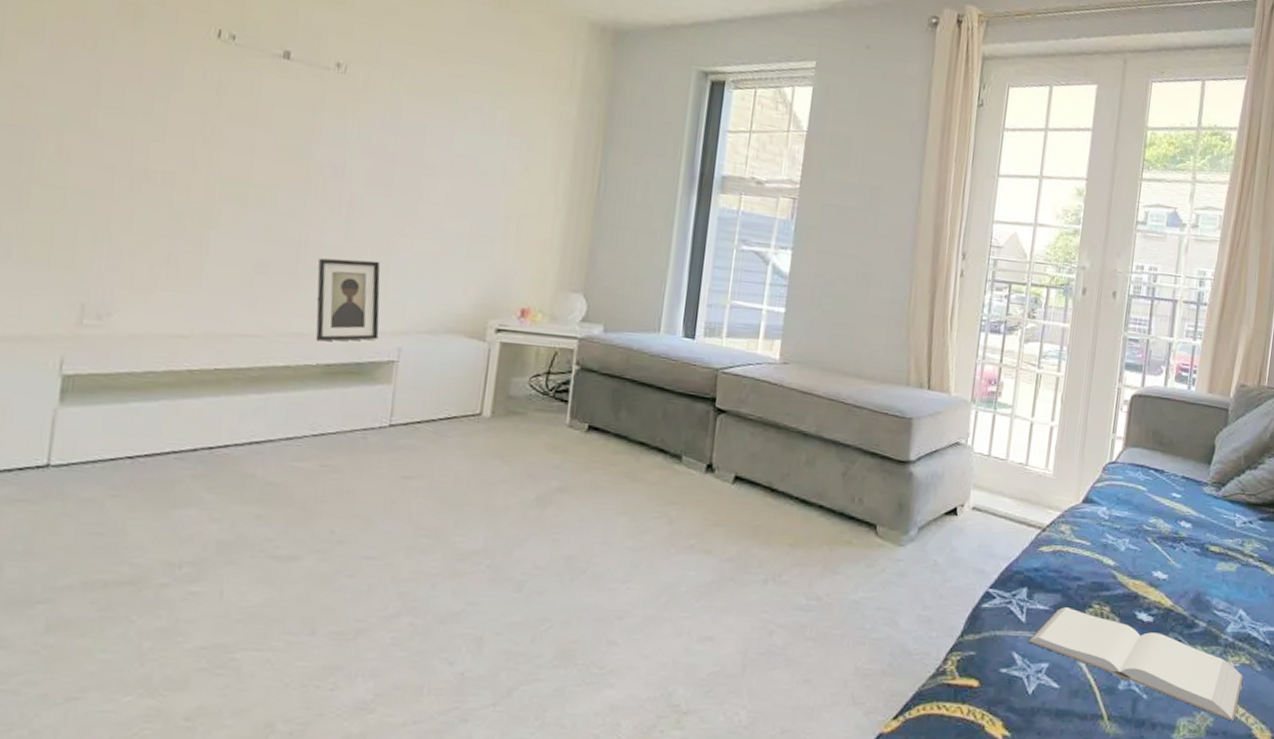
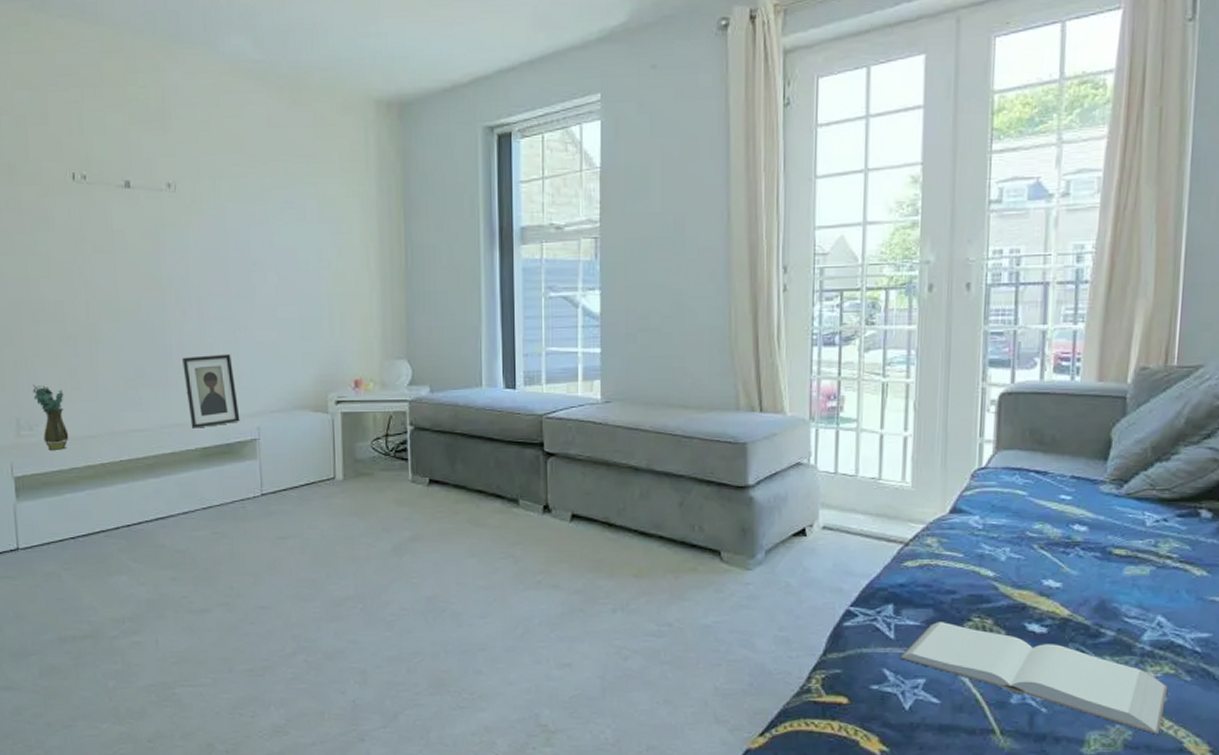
vase: none [111,265,155,348] -> present [32,384,69,450]

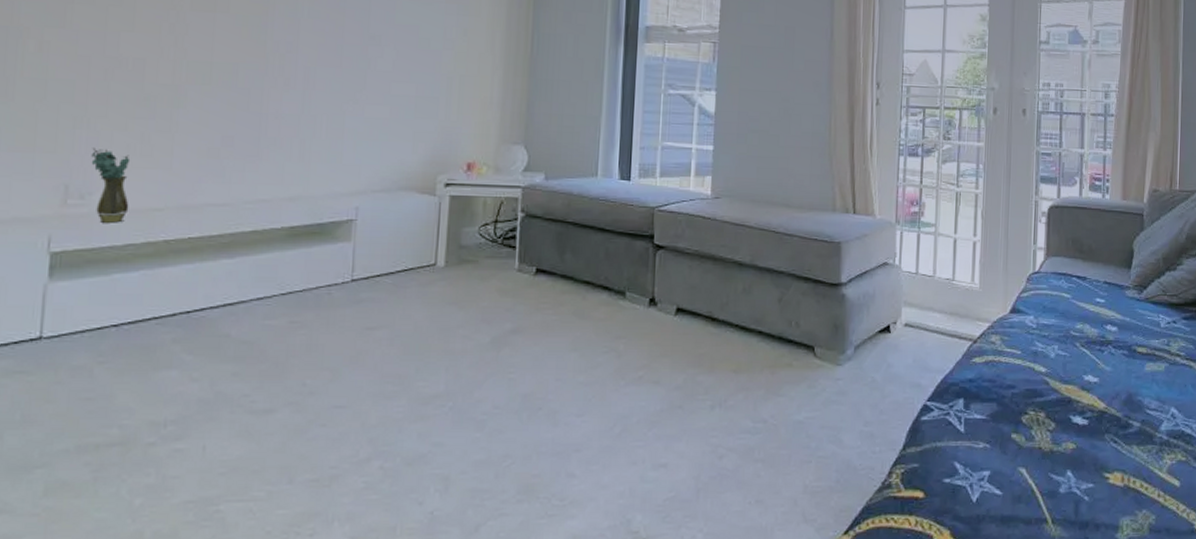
picture frame: present [182,353,240,429] -> none [278,127,338,206]
book: present [900,622,1168,735] -> none [969,415,1181,518]

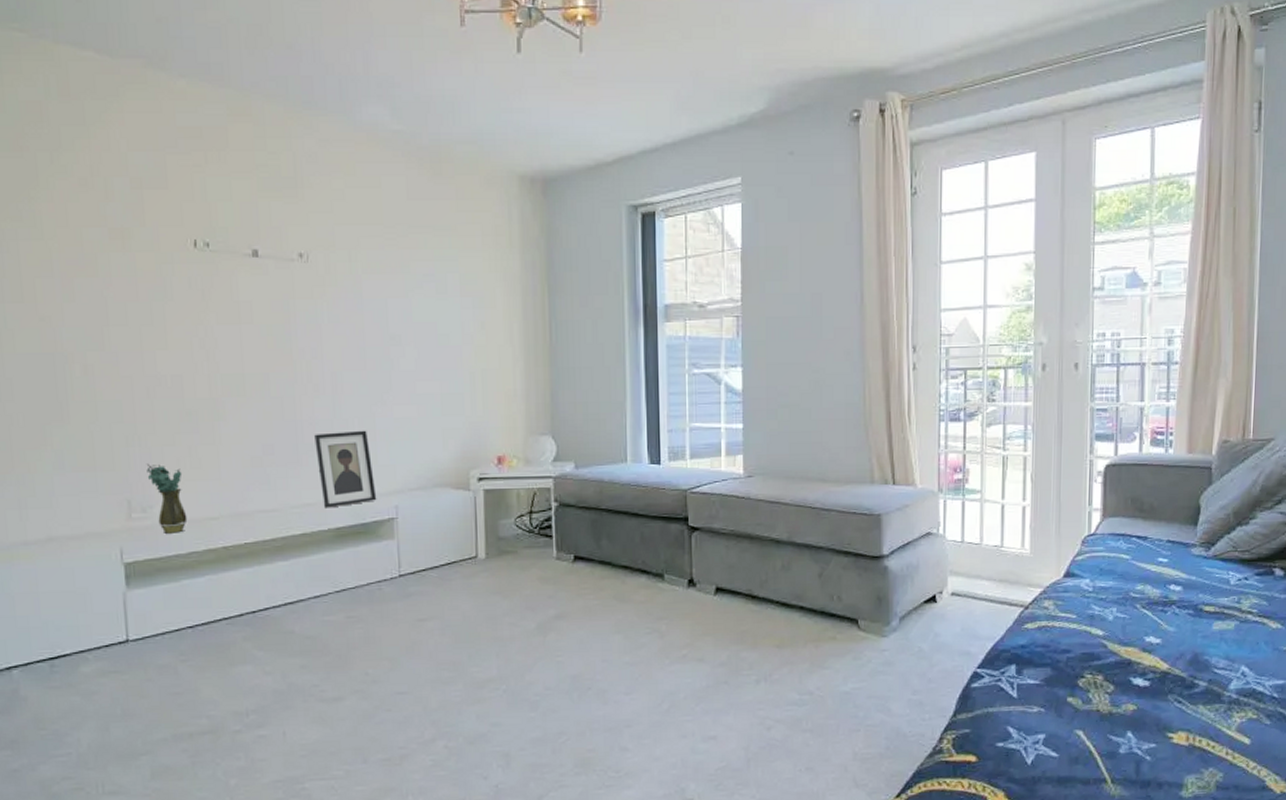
picture frame: none [278,127,338,206] -> present [314,430,377,508]

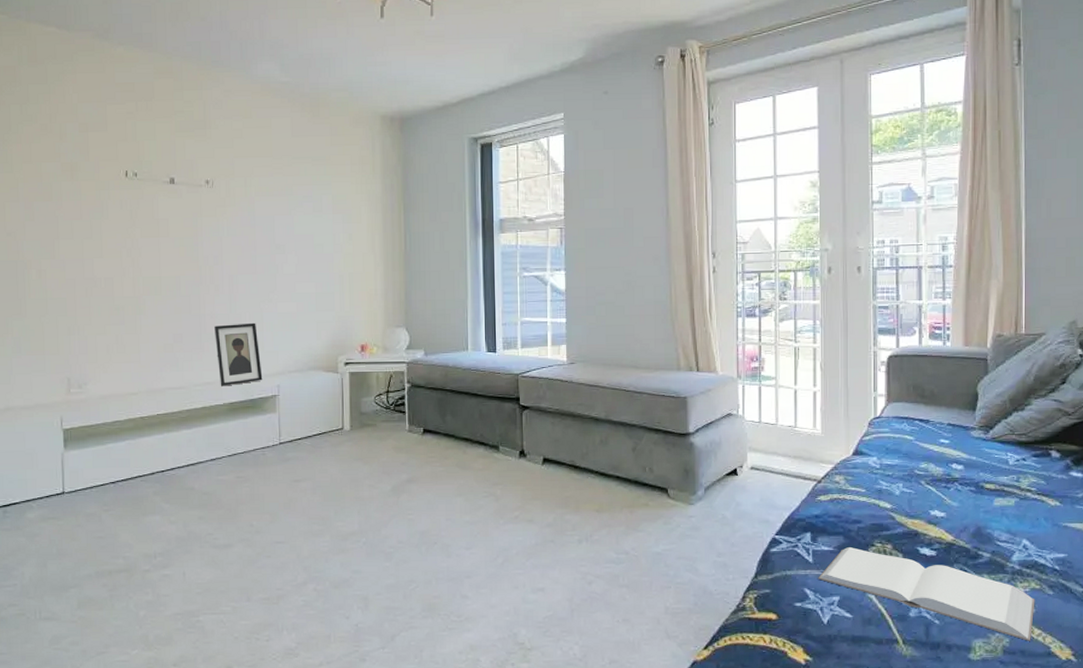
vase: present [146,463,188,533] -> none [83,349,113,405]
book: none [1022,680,1252,775] -> present [818,547,1035,641]

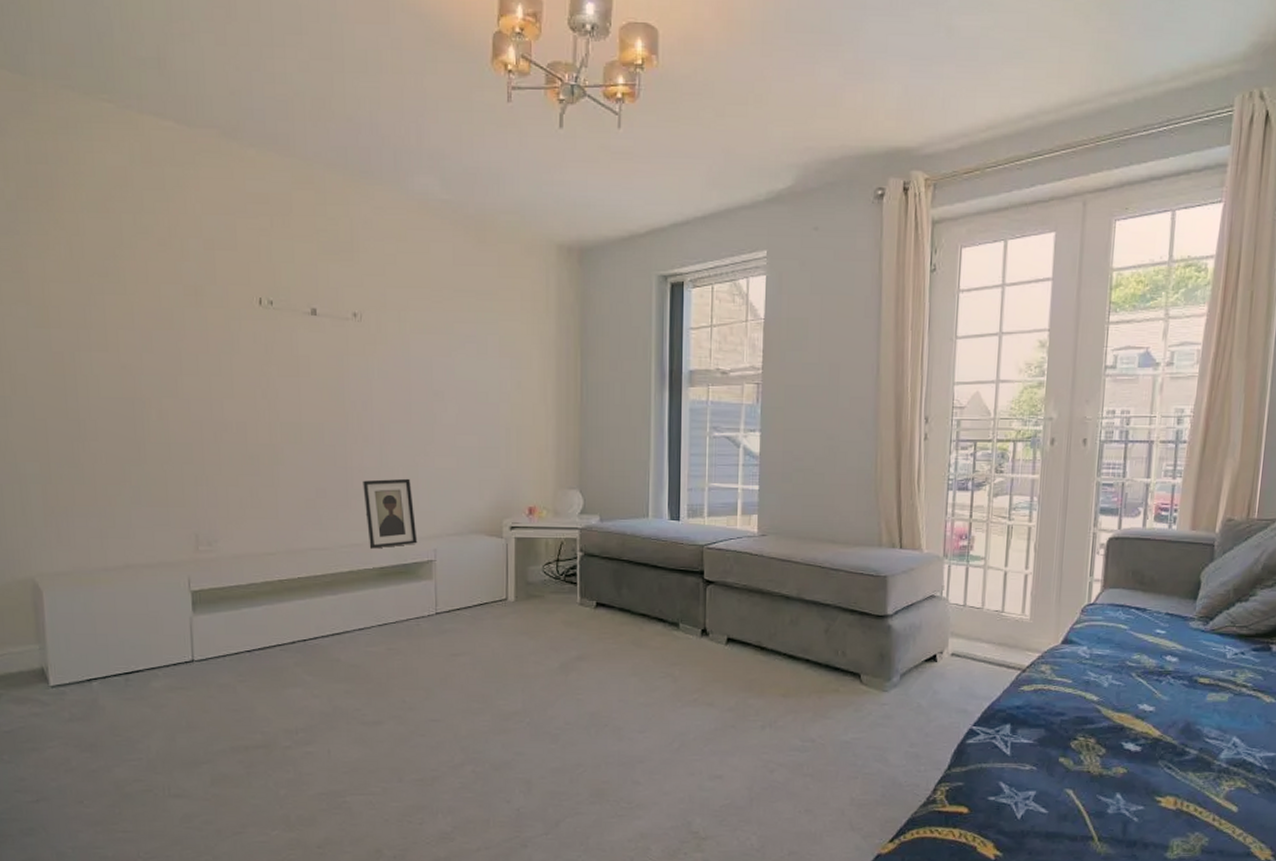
book: present [818,547,1035,641] -> none [1015,741,1240,841]

